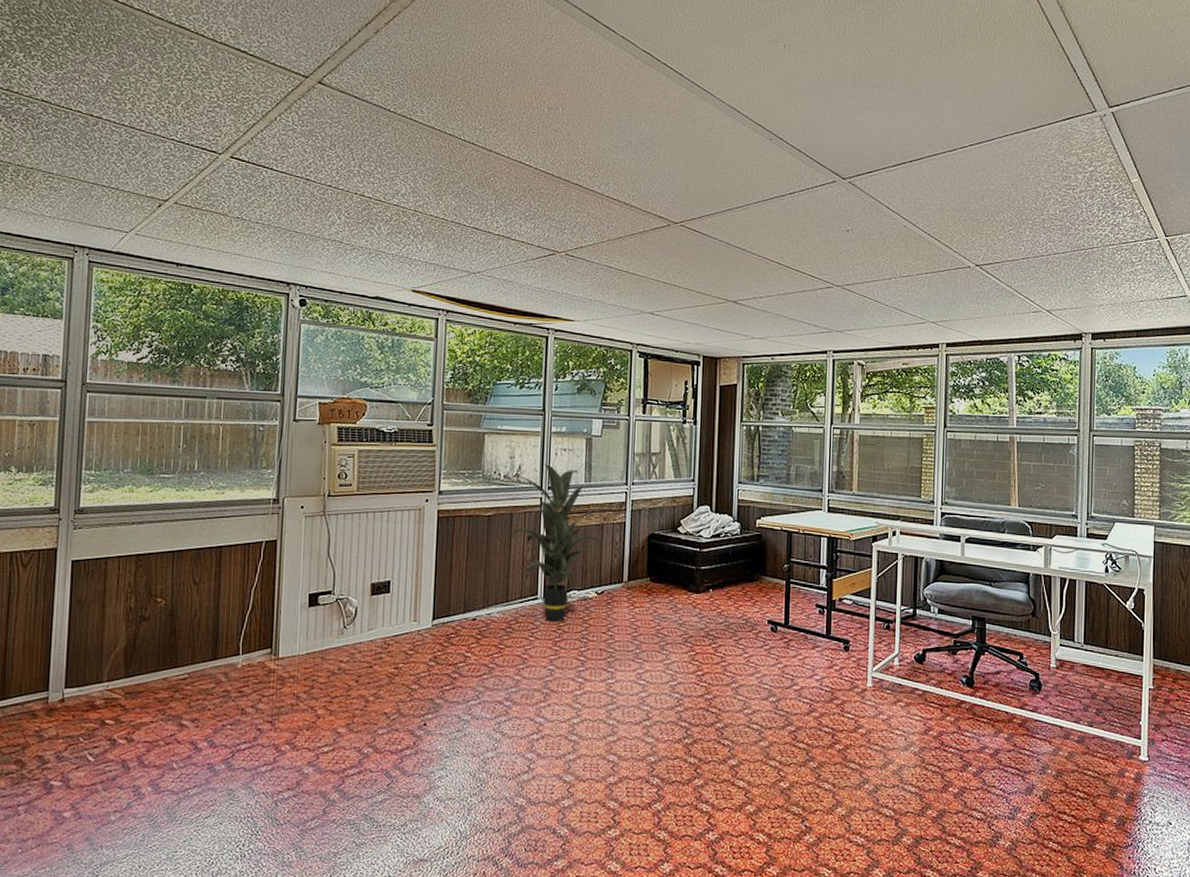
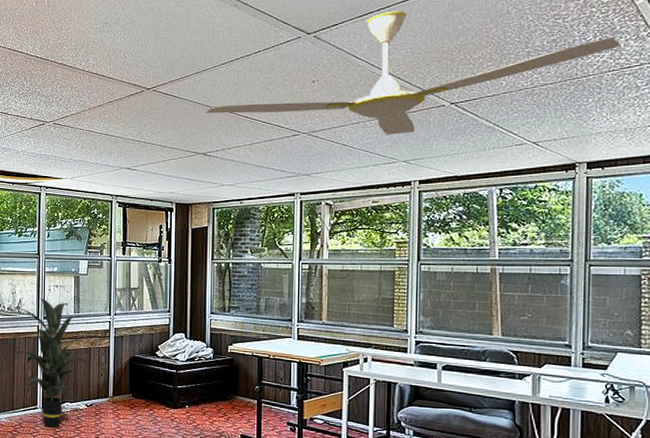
ceiling fan: none [737,164,1120,294] -> present [206,11,622,135]

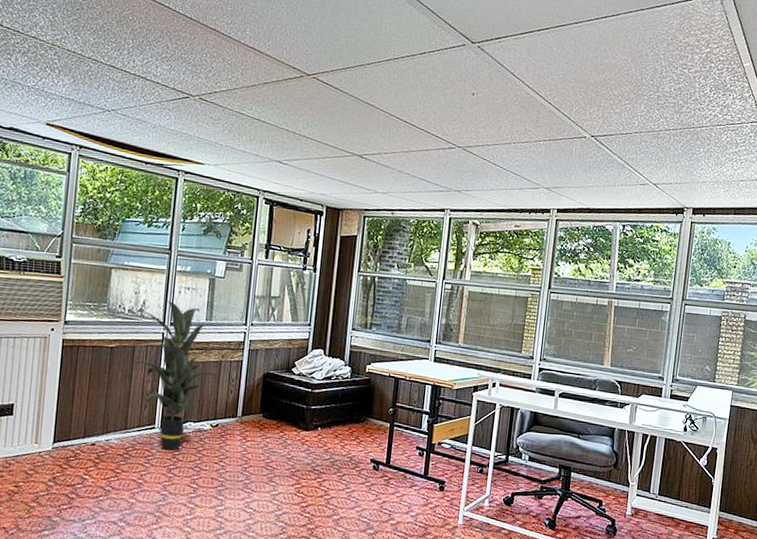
ceiling fan: present [206,11,622,135] -> none [366,33,730,161]

